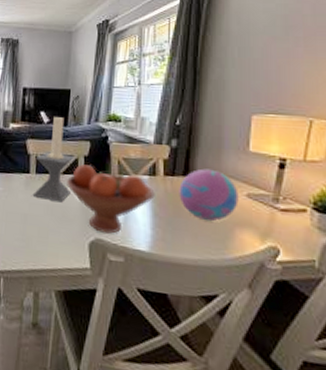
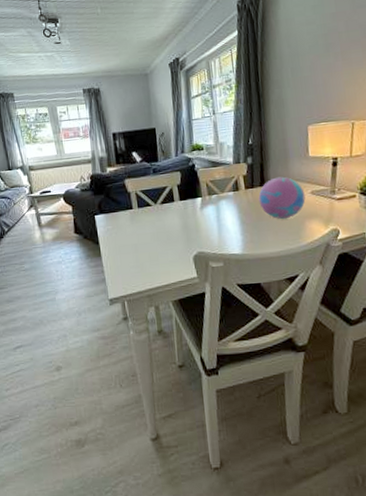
candle holder: present [32,117,74,203] -> none [135,154,171,229]
fruit bowl: present [67,164,155,234] -> none [166,192,240,246]

